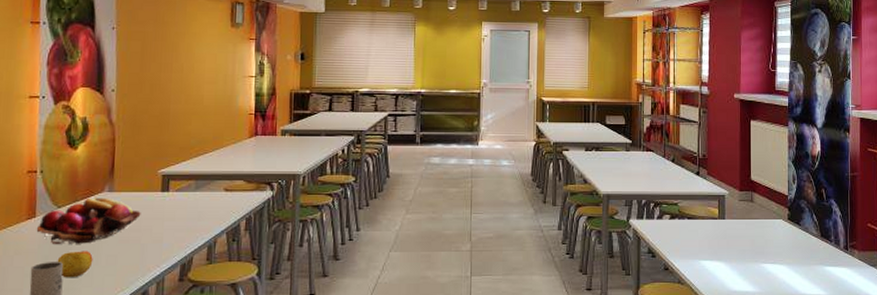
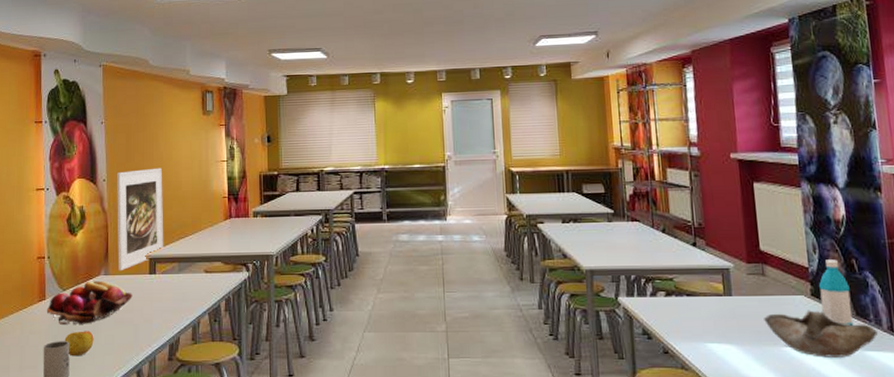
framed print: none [125,80,182,188] -> present [117,167,164,271]
bowl: none [749,232,836,272] -> present [764,310,878,358]
water bottle: none [795,189,818,245] -> present [819,259,854,325]

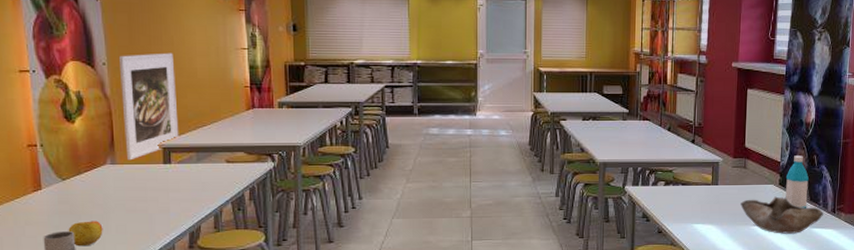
fruit basket: present [46,280,133,324] -> none [43,170,146,215]

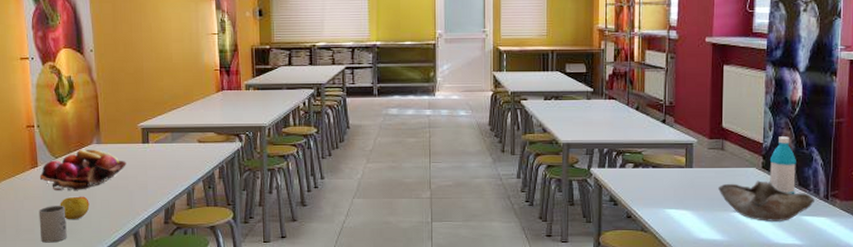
fruit basket: none [43,170,146,215] -> present [39,149,126,190]
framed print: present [119,53,179,161] -> none [105,39,156,140]

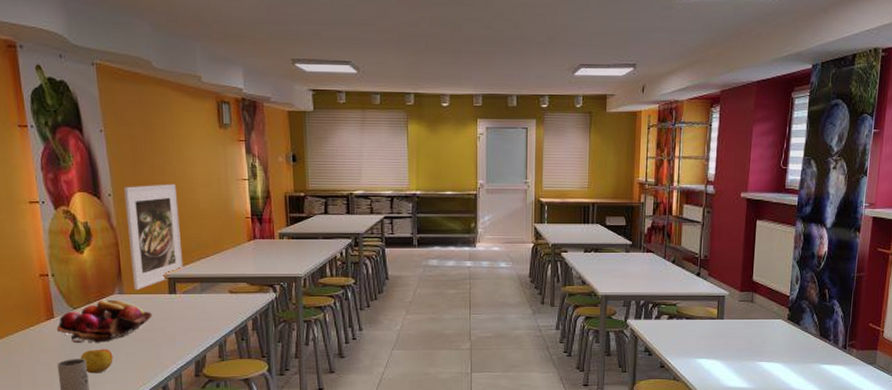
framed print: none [105,39,156,140] -> present [124,184,184,290]
bowl: present [718,180,815,221] -> none [747,331,834,370]
water bottle: present [770,136,796,194] -> none [794,289,819,344]

